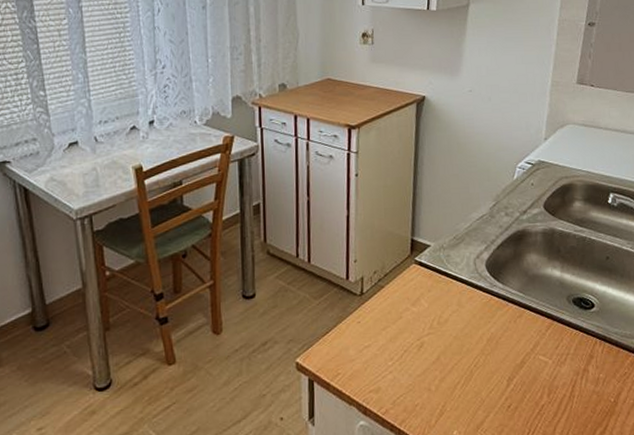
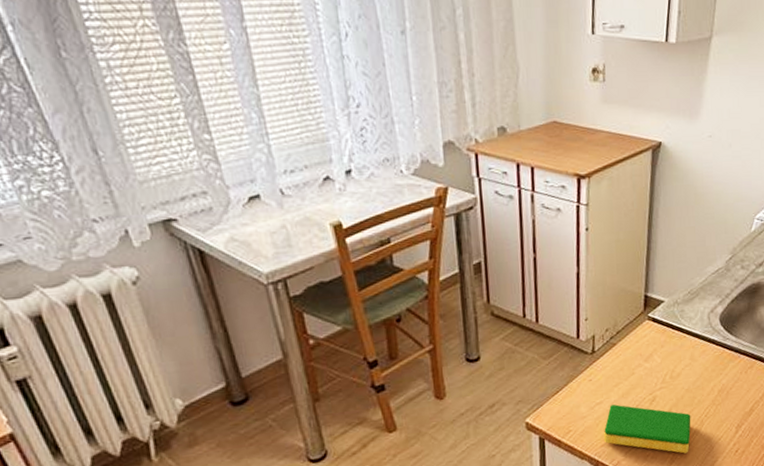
dish sponge: none [371,349,460,406] -> present [603,404,691,454]

